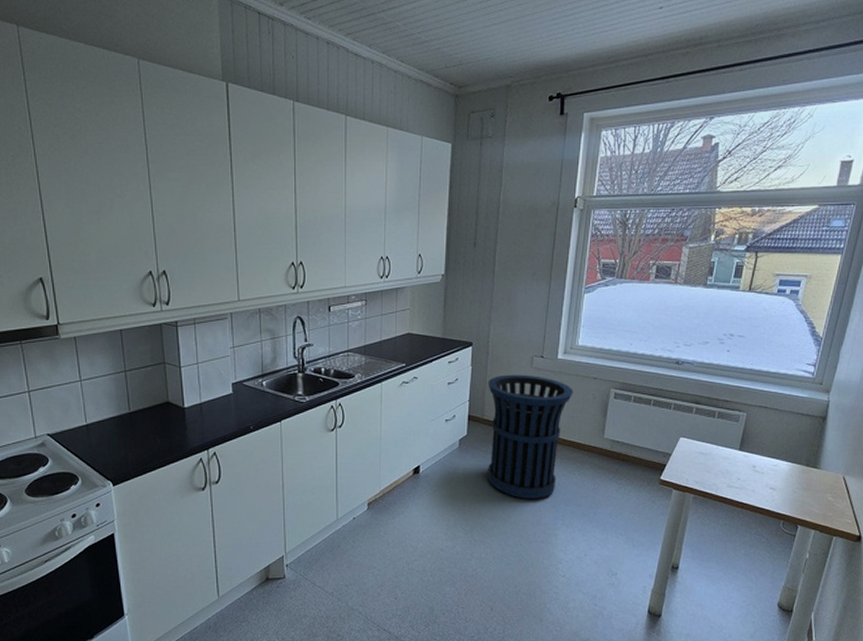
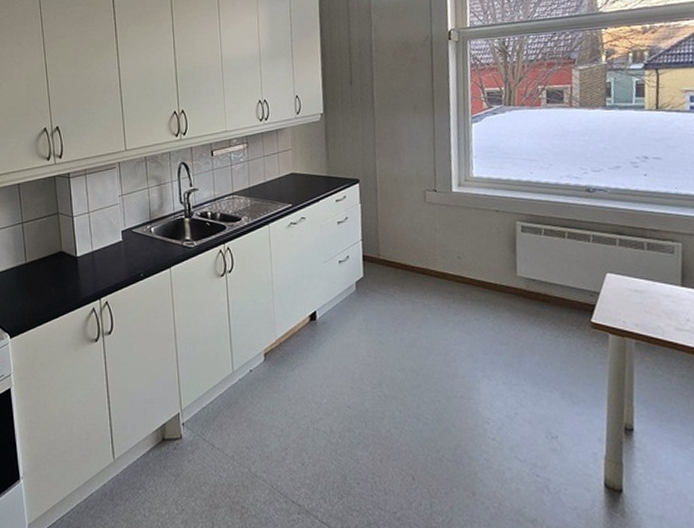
trash can: present [488,374,574,500] -> none [380,210,475,348]

